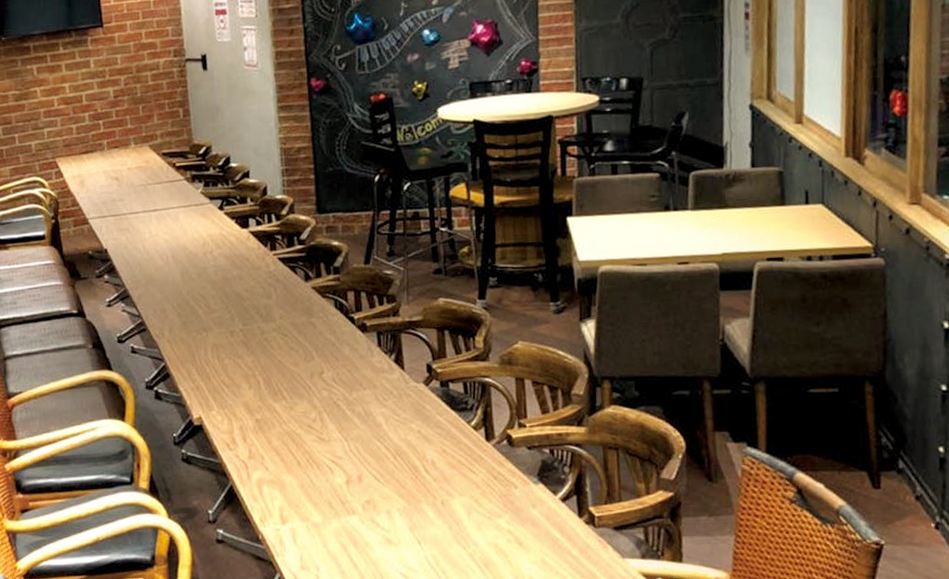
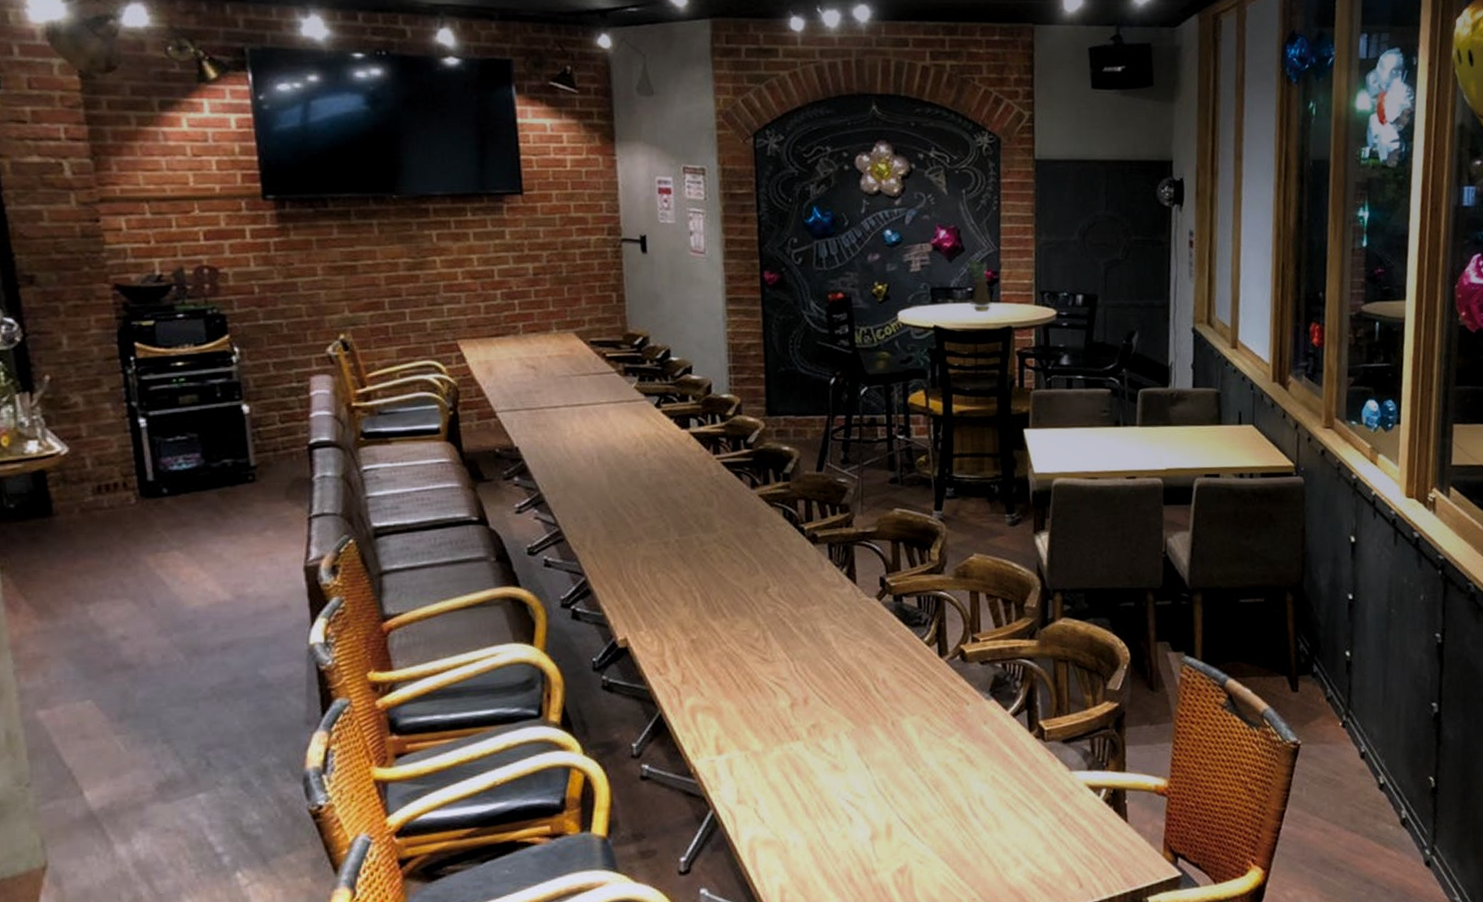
vase: none [505,49,531,104] -> present [966,256,991,313]

